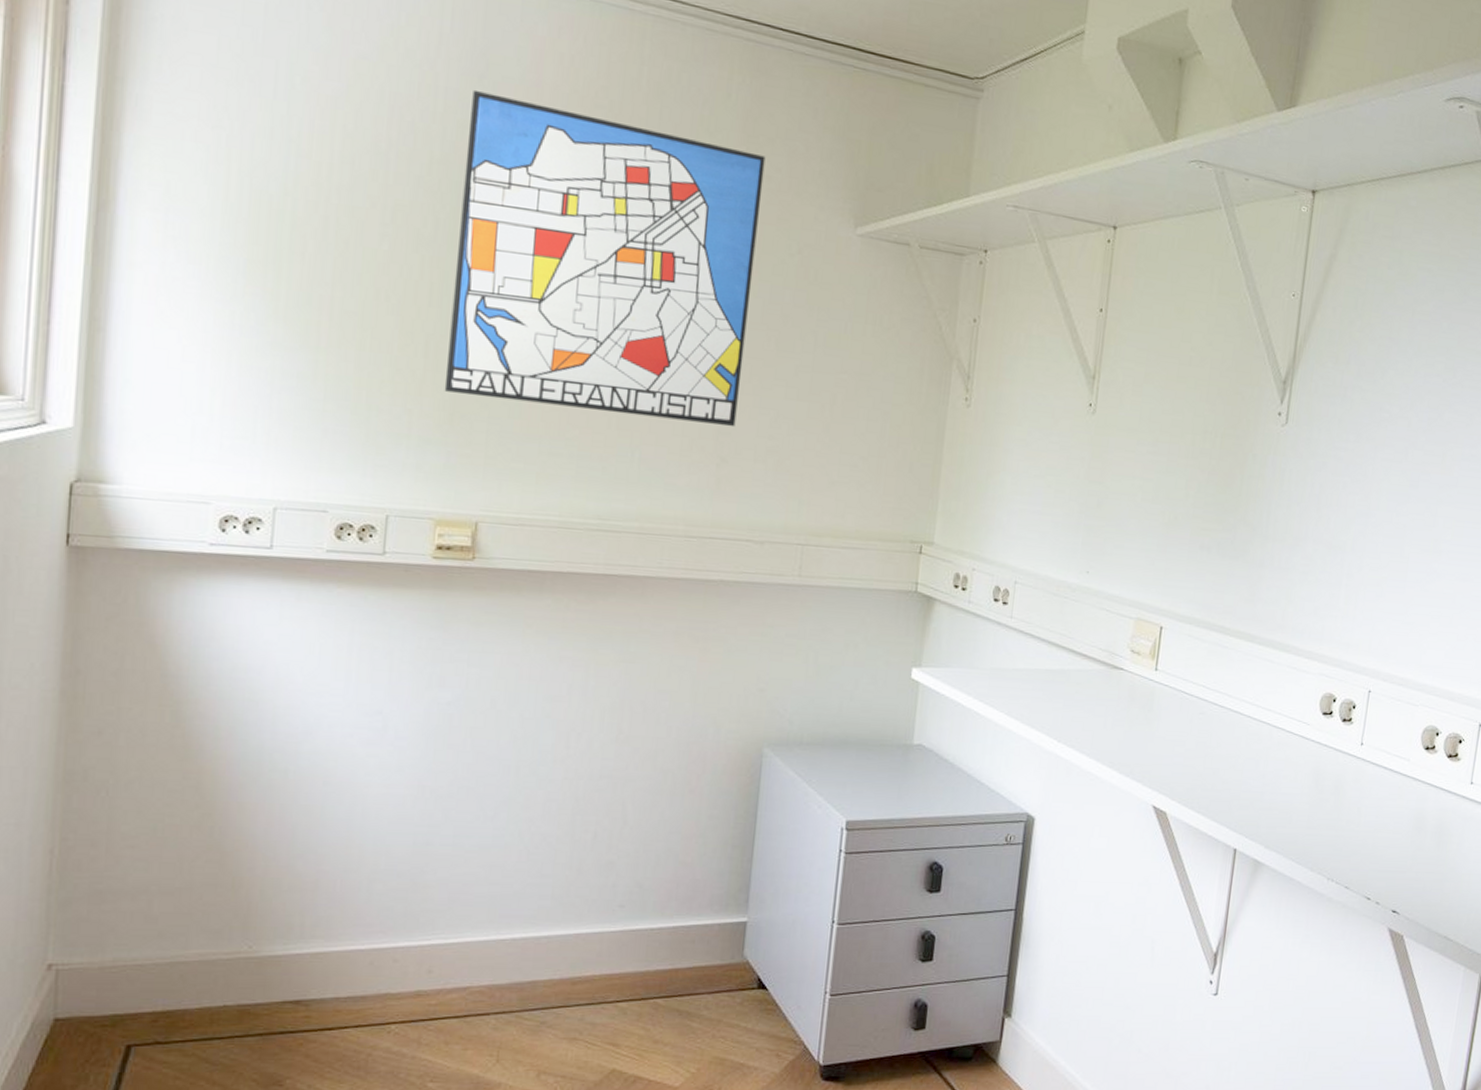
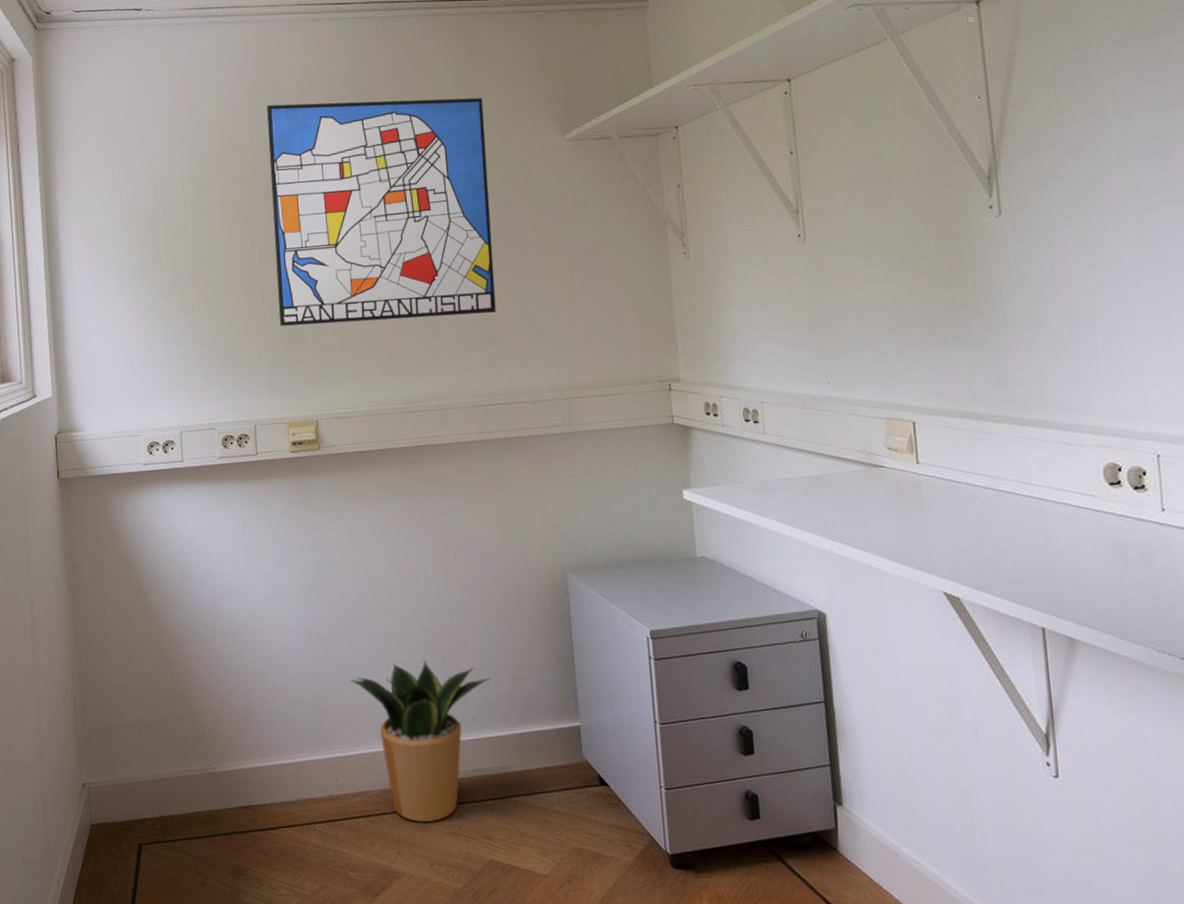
potted plant: none [466,833,651,1026] -> present [349,659,492,823]

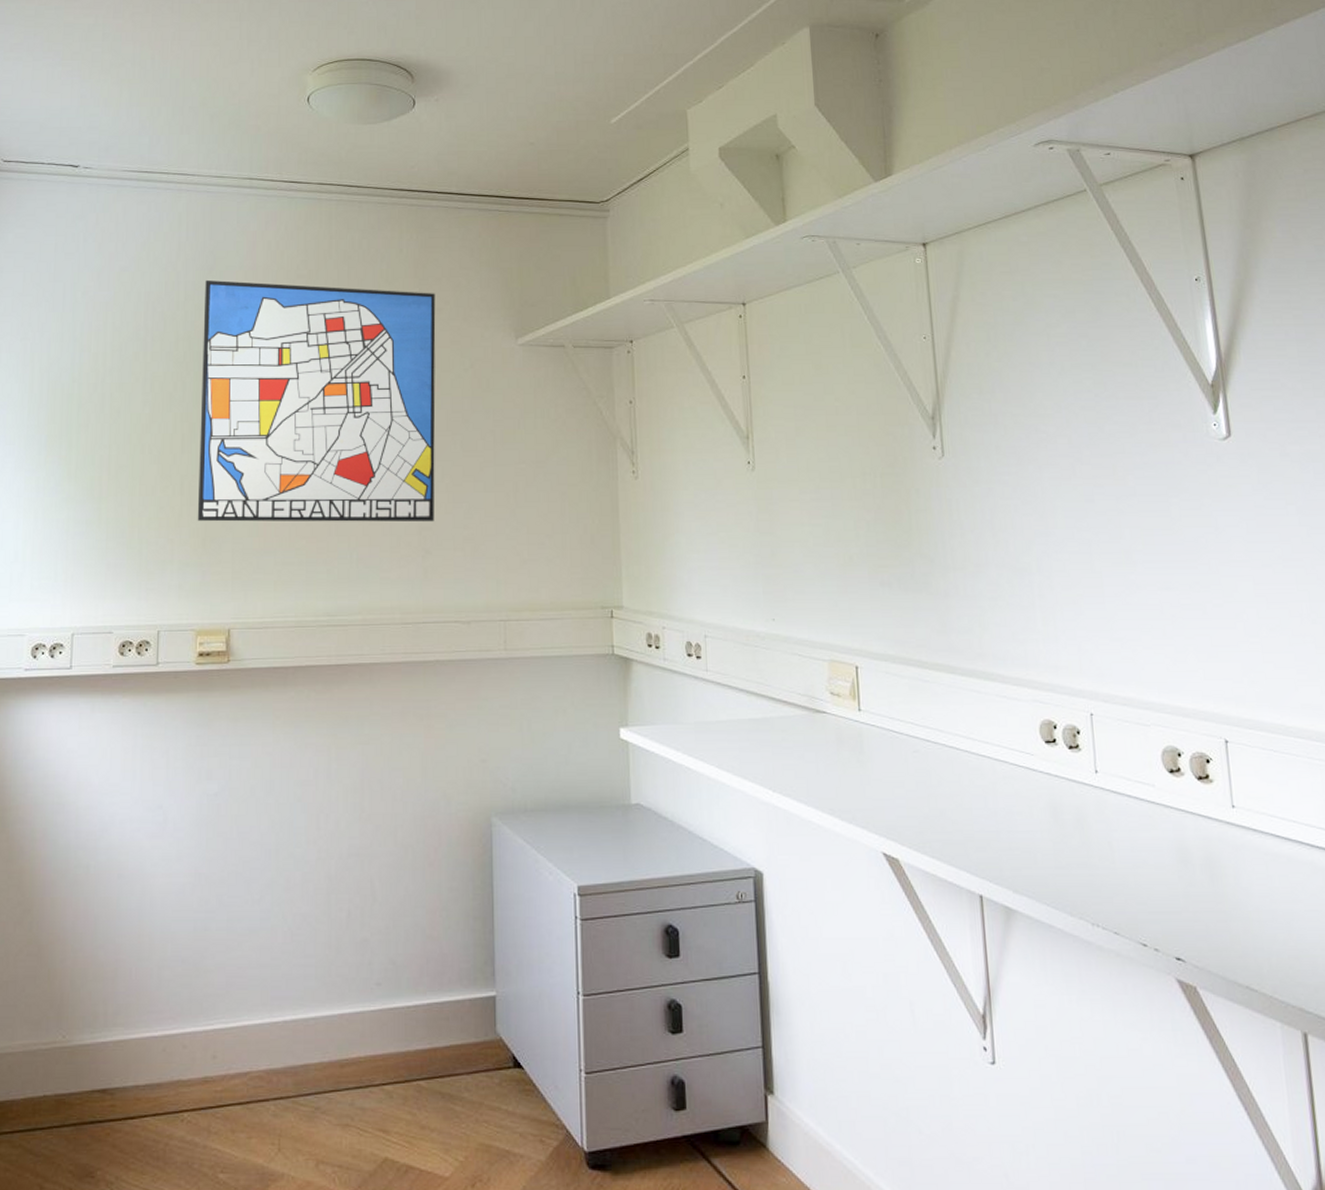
potted plant: present [349,659,492,823] -> none [239,912,401,1112]

